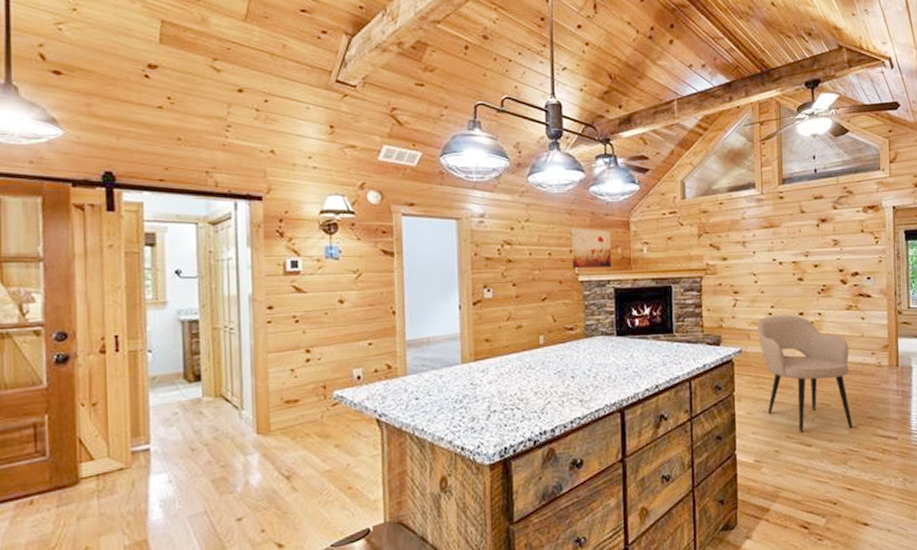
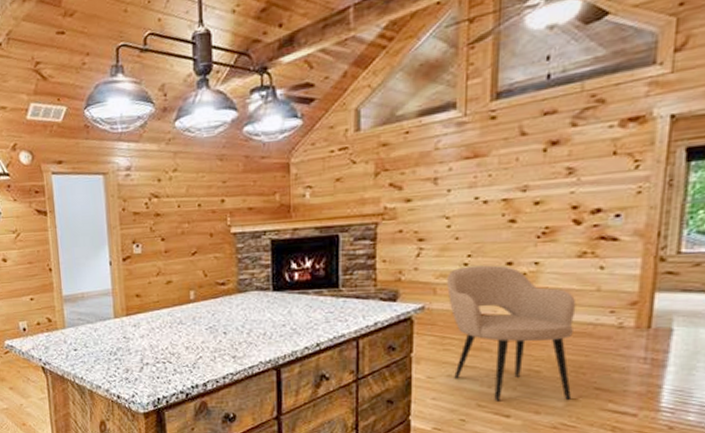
wall art: present [571,227,612,269] -> none [222,174,268,220]

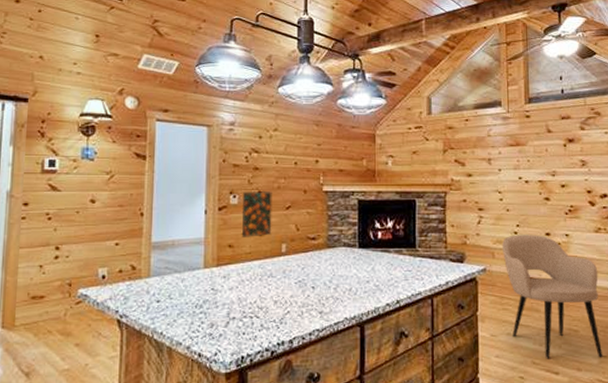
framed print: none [146,238,179,287] -> present [241,191,272,237]

